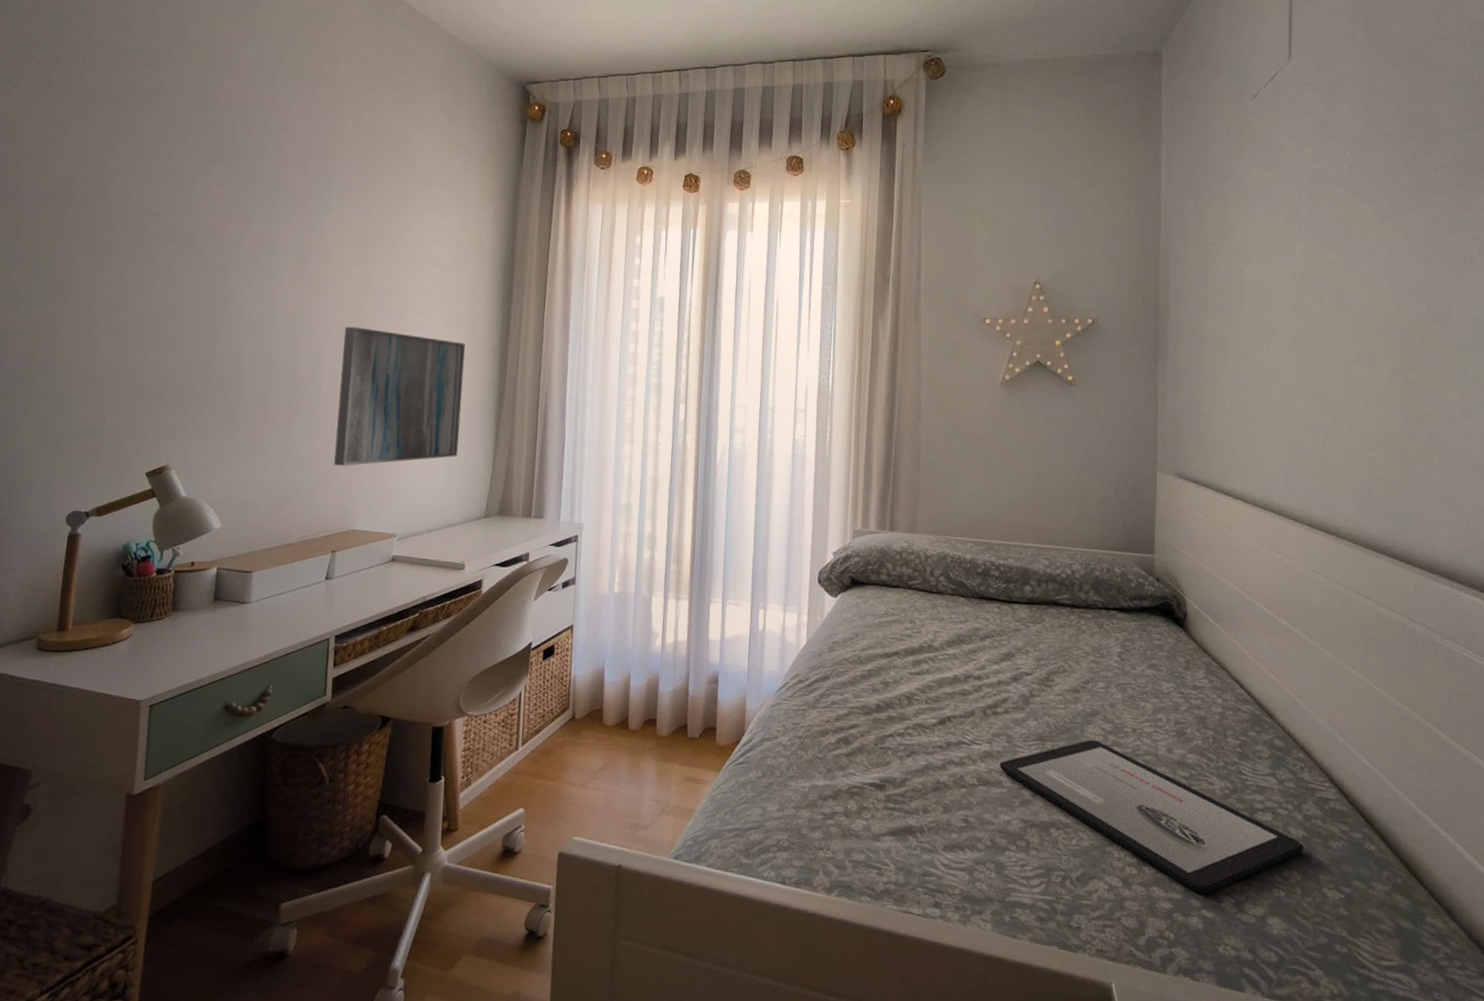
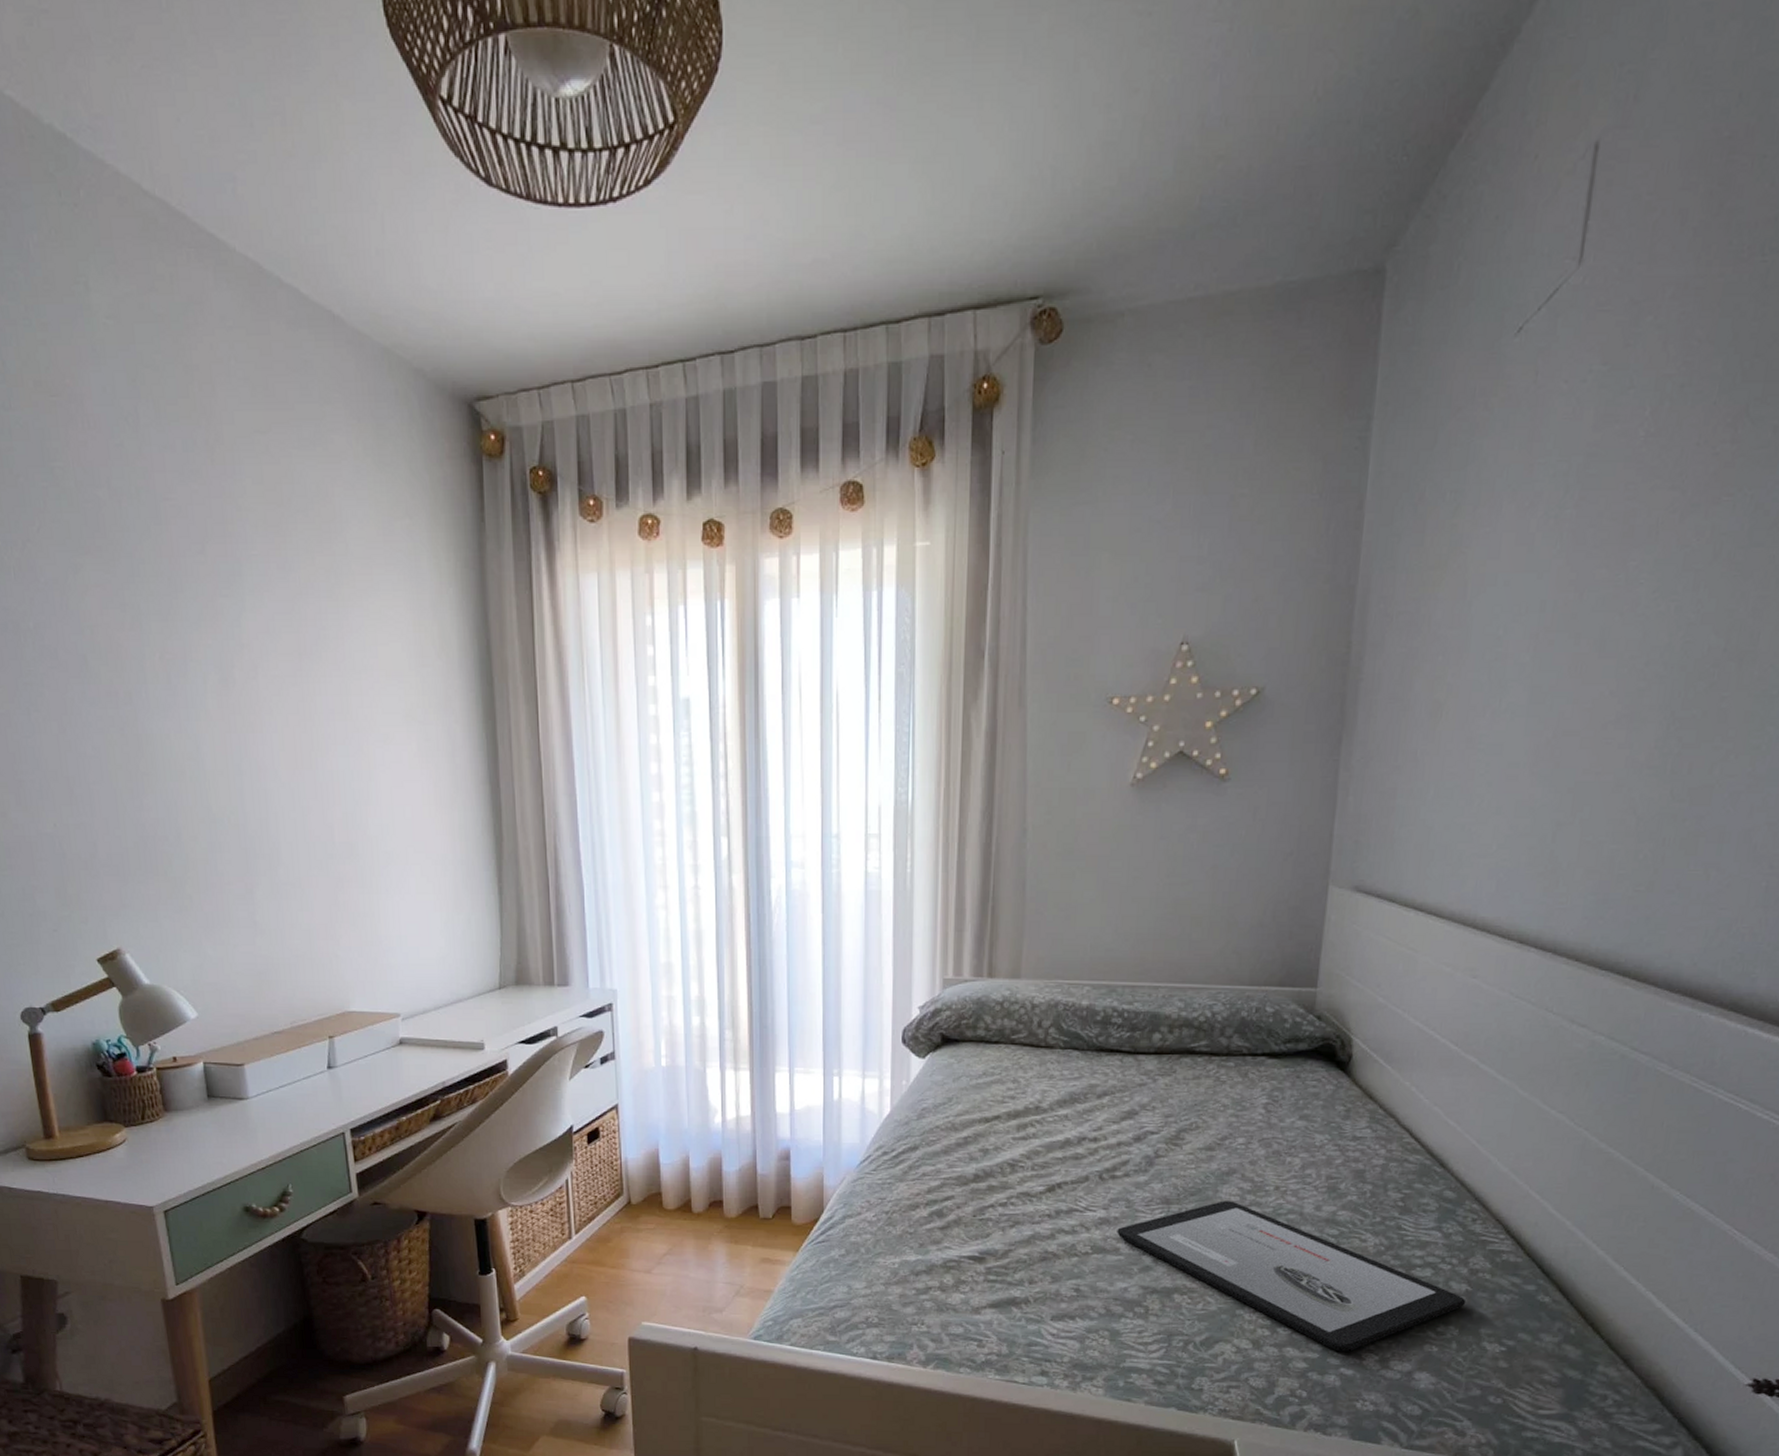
wall art: present [334,326,465,466] -> none [293,764,457,938]

